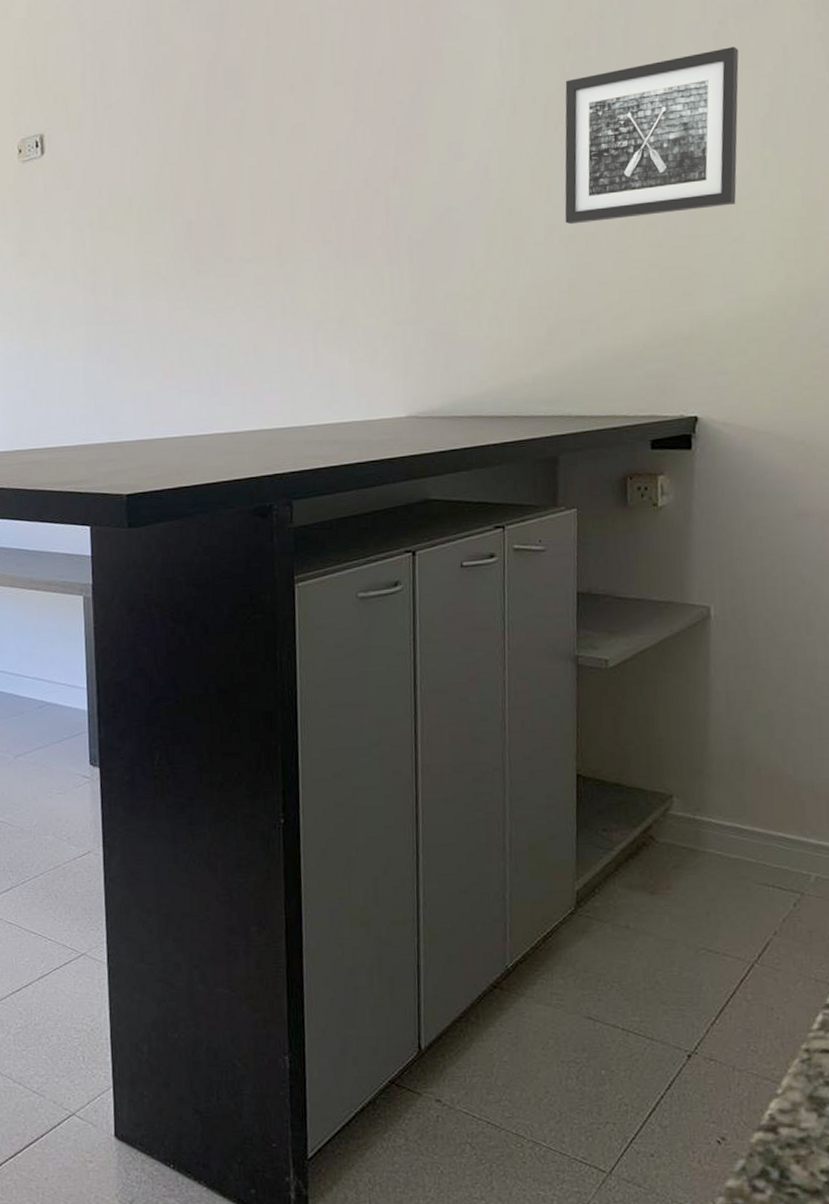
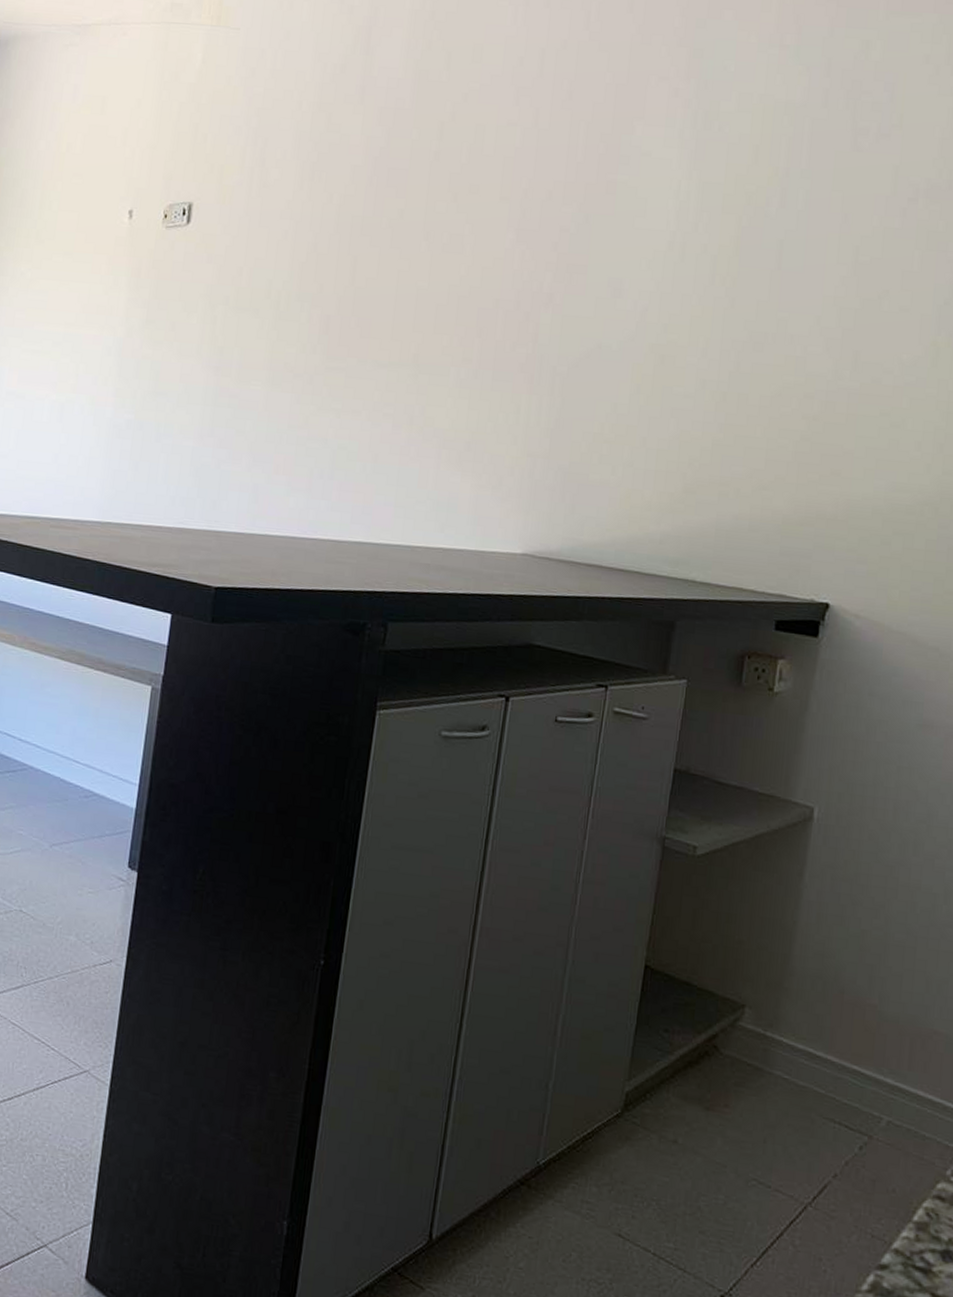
wall art: present [564,46,739,225] -> none [719,226,926,389]

